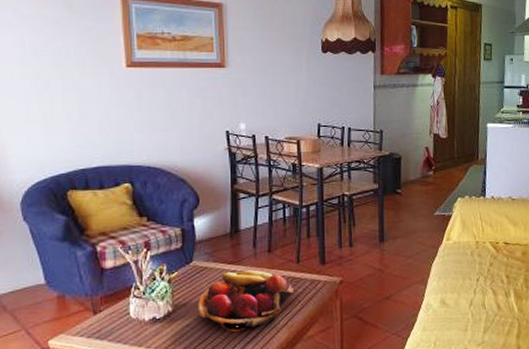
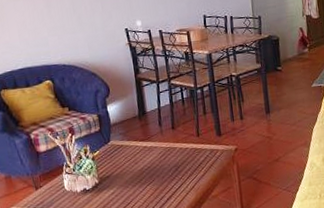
fruit basket: present [198,270,295,333] -> none [118,144,198,197]

